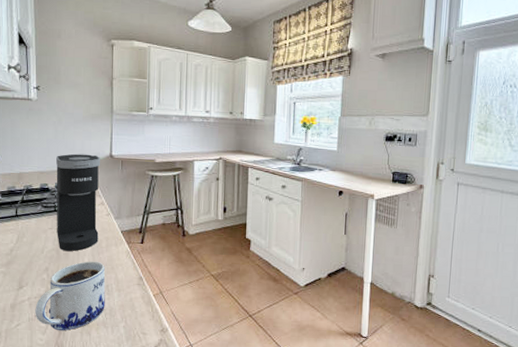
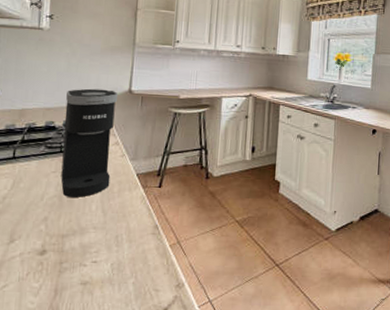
mug: present [35,261,105,331] -> none [27,208,115,292]

